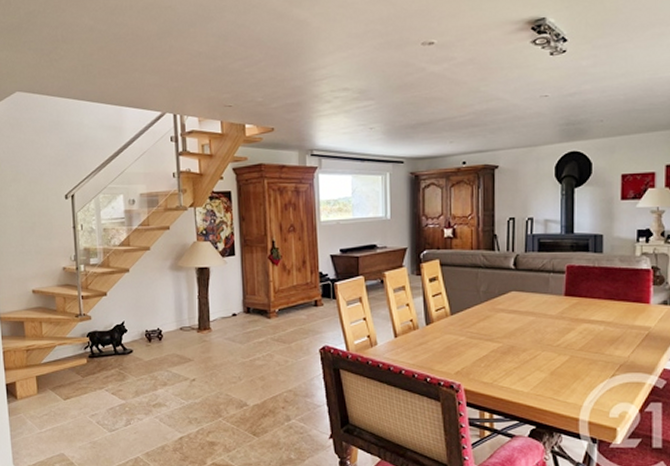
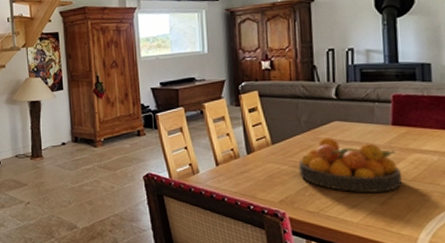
fruit bowl: none [475,308,570,362] -> present [298,138,402,192]

